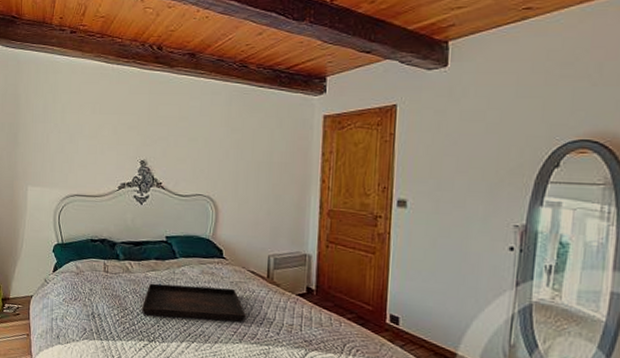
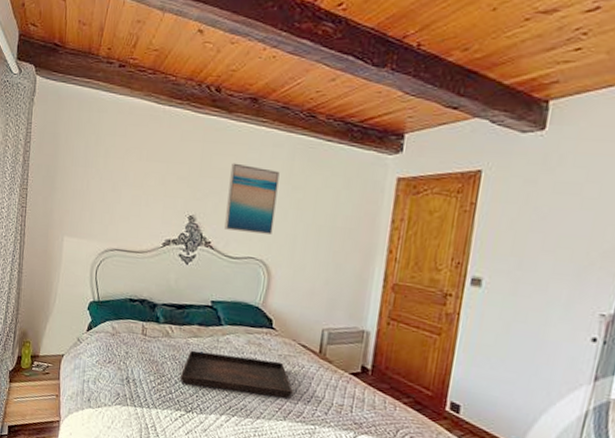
wall art: none [173,111,219,173] -> present [224,163,280,235]

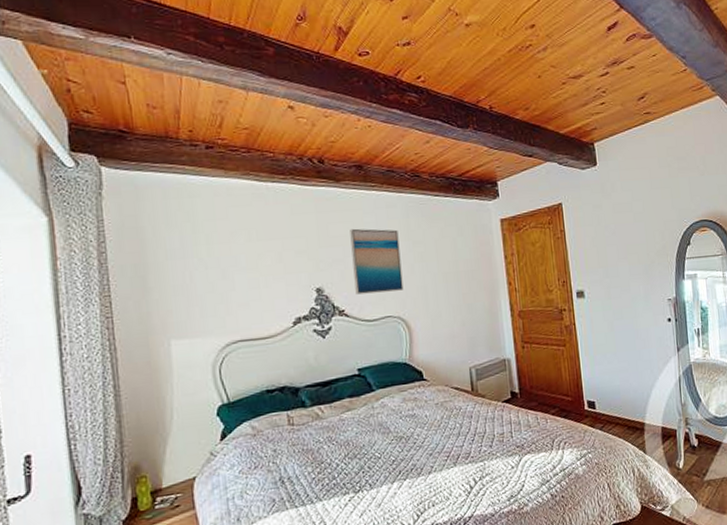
serving tray: present [180,350,293,399] -> none [341,410,457,464]

